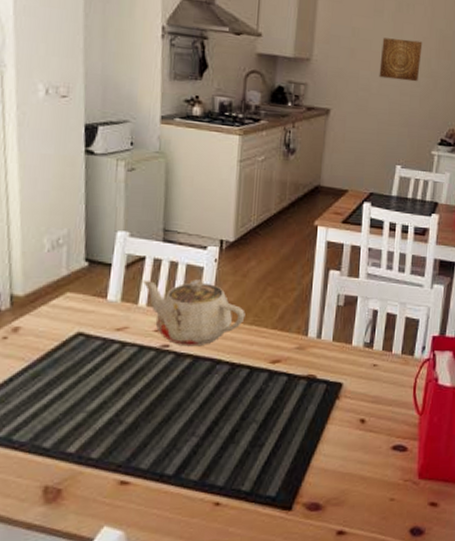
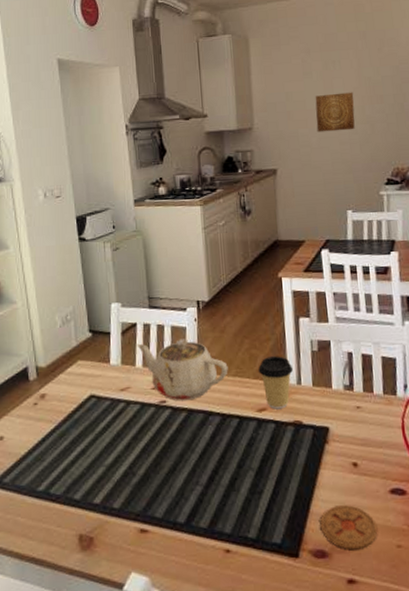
coffee cup: none [278,307,315,362] -> present [258,356,293,410]
coaster: none [318,460,375,503] -> present [320,505,378,550]

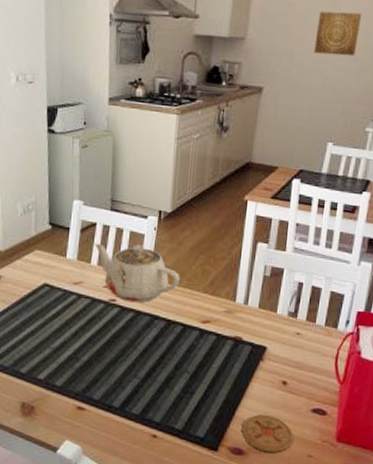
coffee cup: present [258,356,293,410] -> none [209,274,242,324]

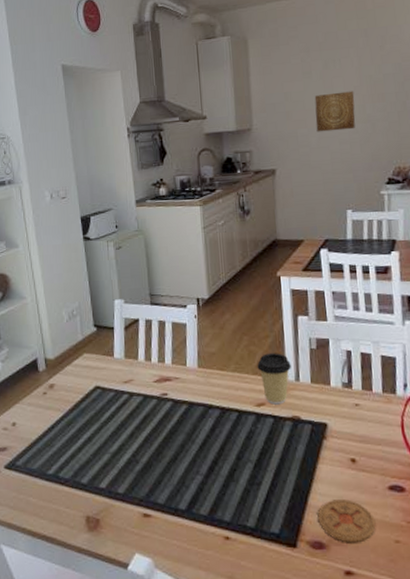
teapot: present [94,242,180,303] -> none [139,334,228,394]
coffee cup: none [209,274,242,324] -> present [257,353,291,405]

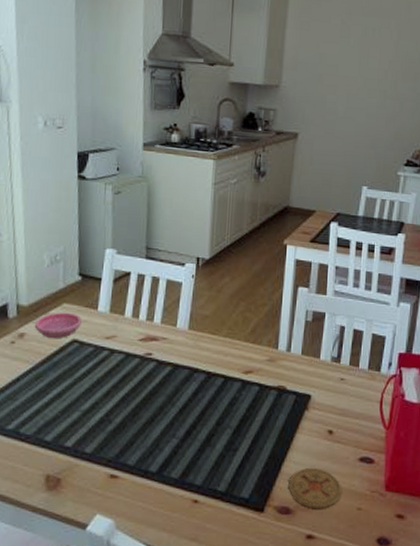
saucer: none [61,361,101,387] -> present [34,312,82,338]
coffee cup: present [257,353,291,405] -> none [250,321,284,373]
wall art: present [314,91,355,132] -> none [345,62,389,105]

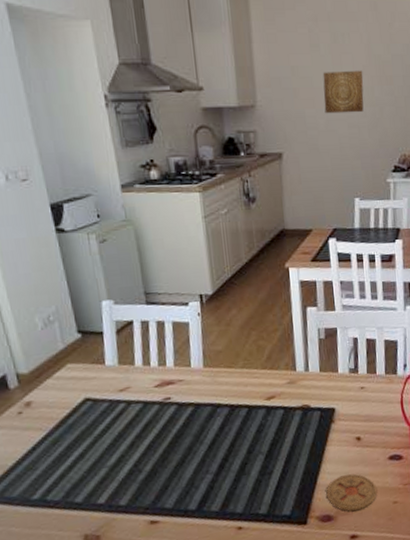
saucer: present [34,312,82,338] -> none [40,371,91,402]
wall art: none [345,62,389,105] -> present [323,70,364,114]

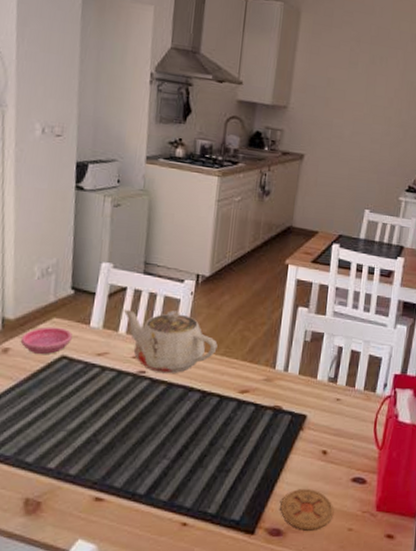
saucer: none [40,371,91,402] -> present [20,326,72,354]
teapot: none [135,334,236,397] -> present [123,309,218,374]
wall art: present [323,70,364,114] -> none [351,88,394,131]

